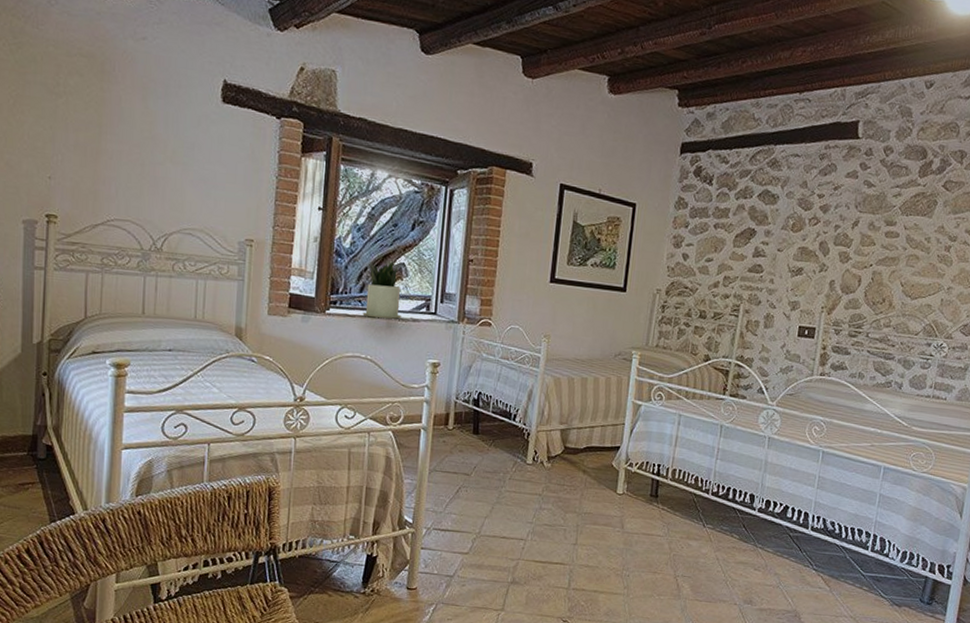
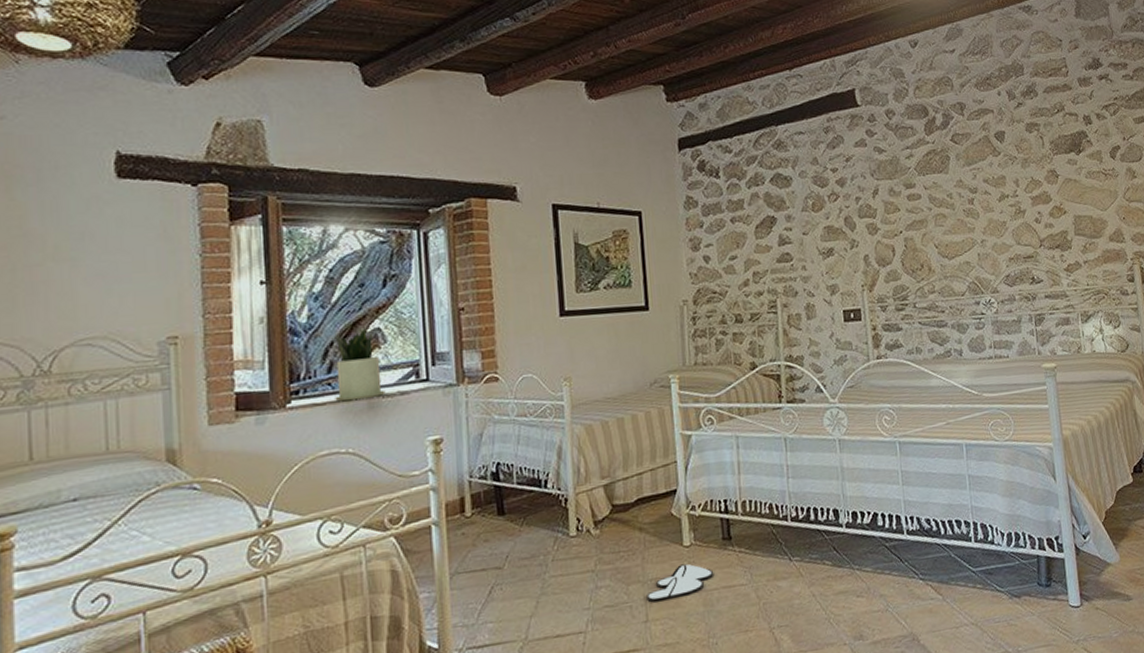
slippers: none [579,507,638,533] -> present [646,563,714,603]

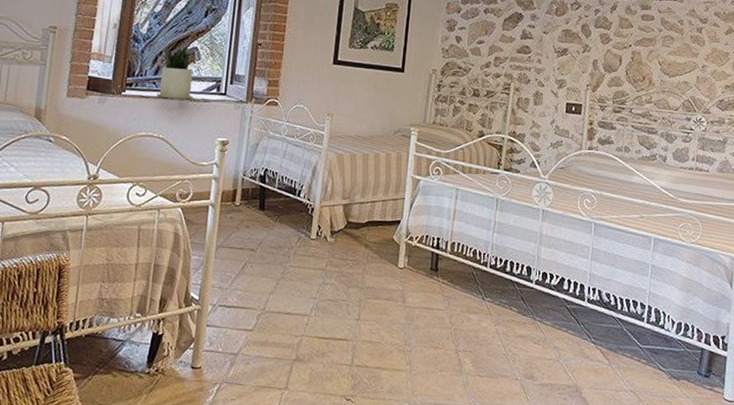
slippers: present [646,563,714,603] -> none [361,281,419,307]

